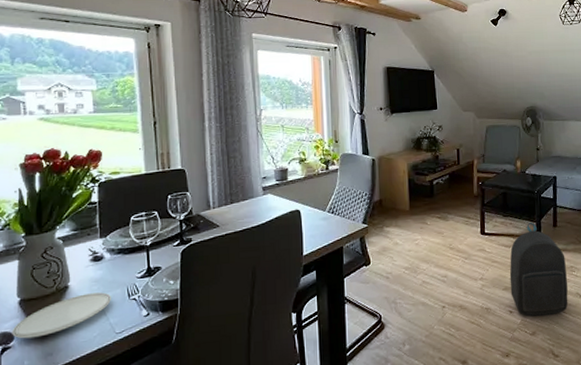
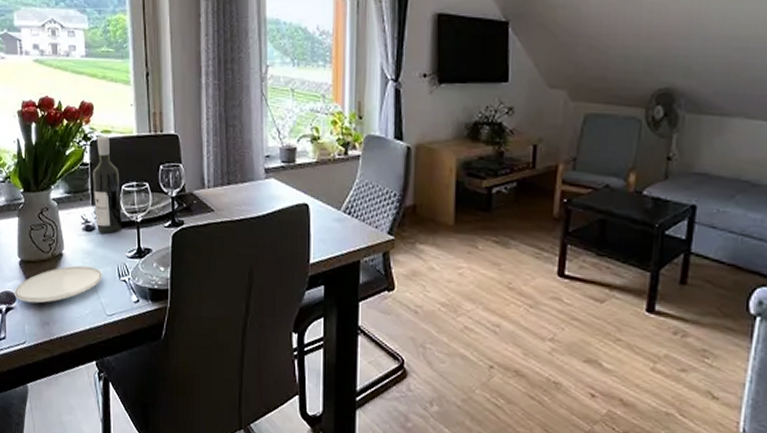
bottle: none [101,177,132,262] -> present [93,136,123,235]
backpack: present [509,223,568,317] -> none [595,271,695,415]

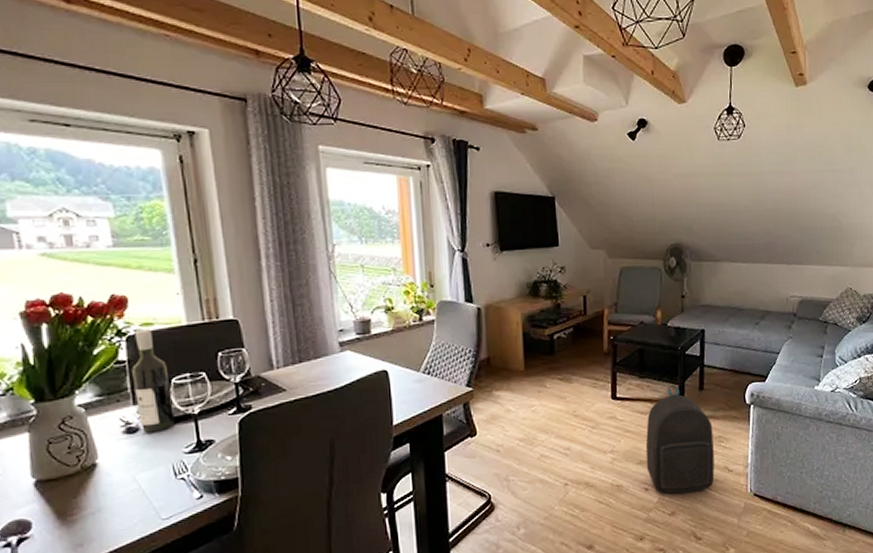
plate: present [14,265,102,304] -> none [28,471,153,528]
backpack: none [595,271,695,415] -> present [645,385,715,495]

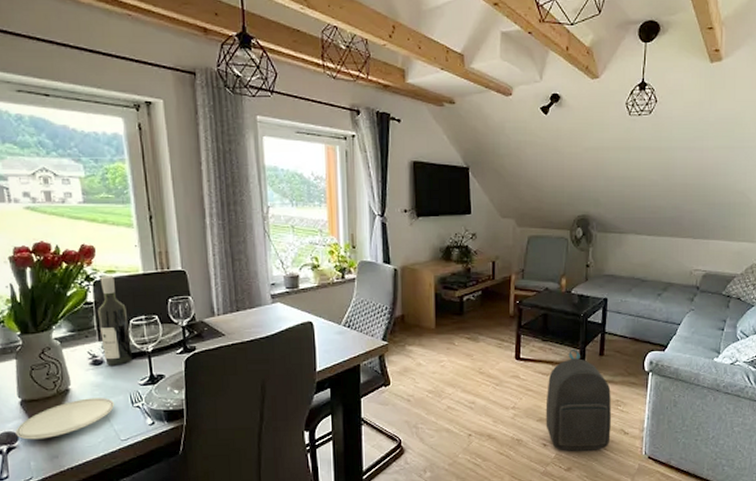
plate: none [28,471,153,528] -> present [15,398,114,440]

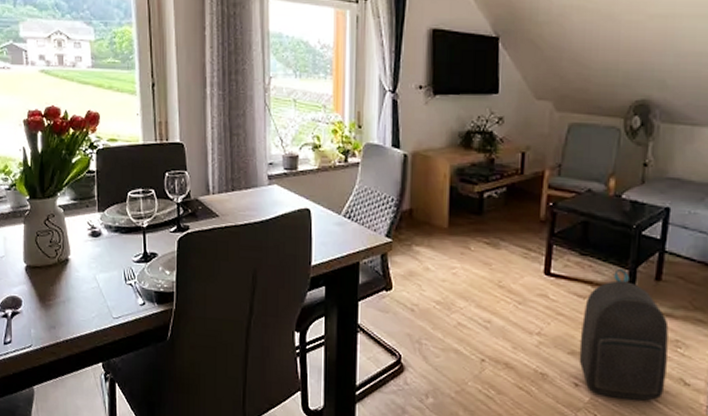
plate: present [15,398,114,440] -> none [20,270,108,308]
bottle: present [98,276,133,367] -> none [99,144,129,240]

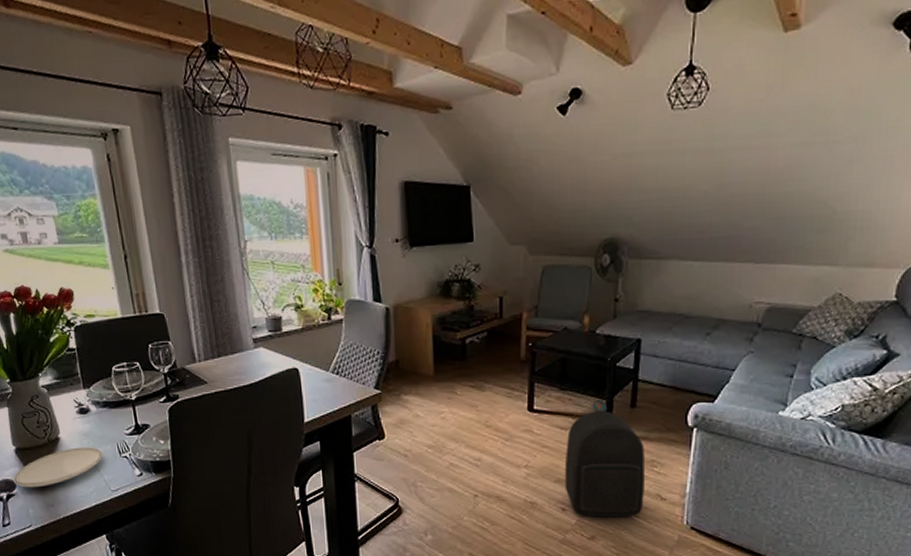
plate: none [20,270,108,308] -> present [13,447,103,488]

